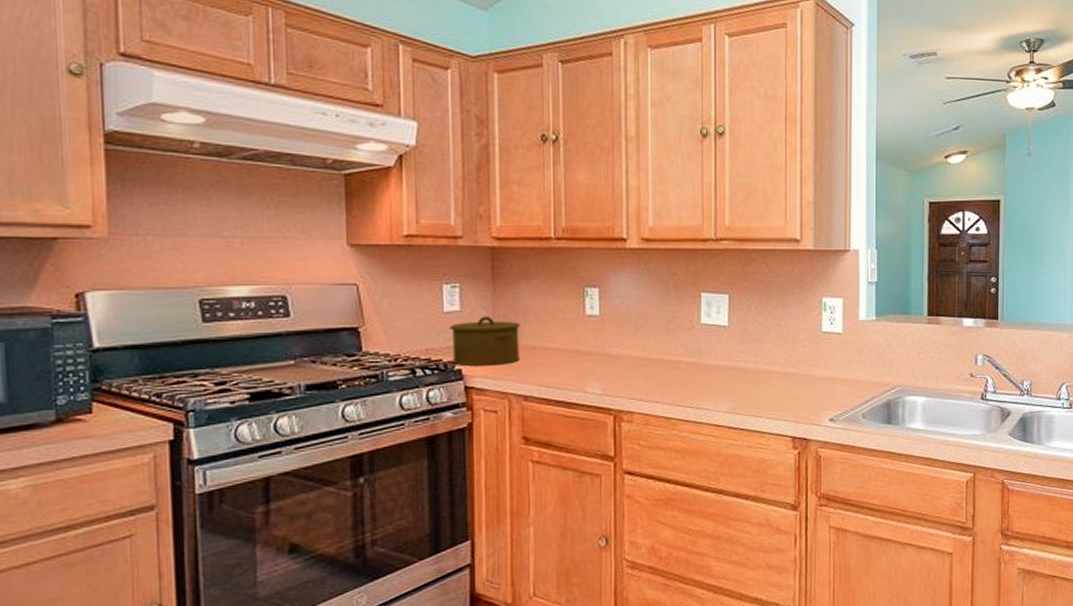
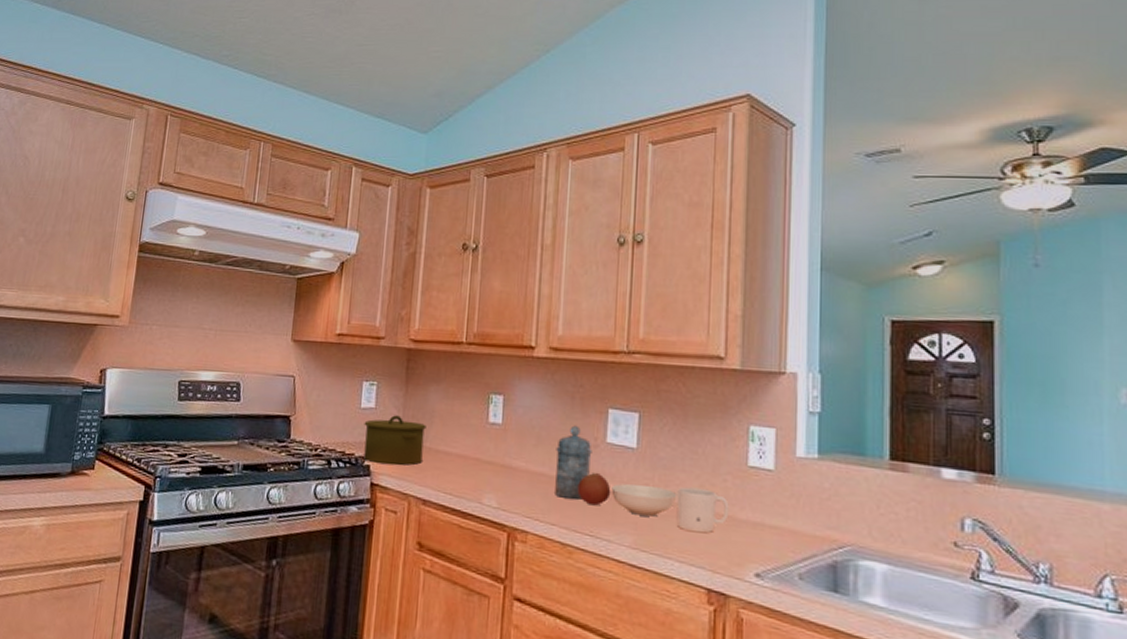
canister: none [654,310,688,377] -> present [555,425,592,500]
fruit: none [677,352,708,381] -> present [577,473,611,506]
bowl: none [708,357,765,384] -> present [611,483,677,517]
mug: none [765,354,808,393] -> present [676,486,729,534]

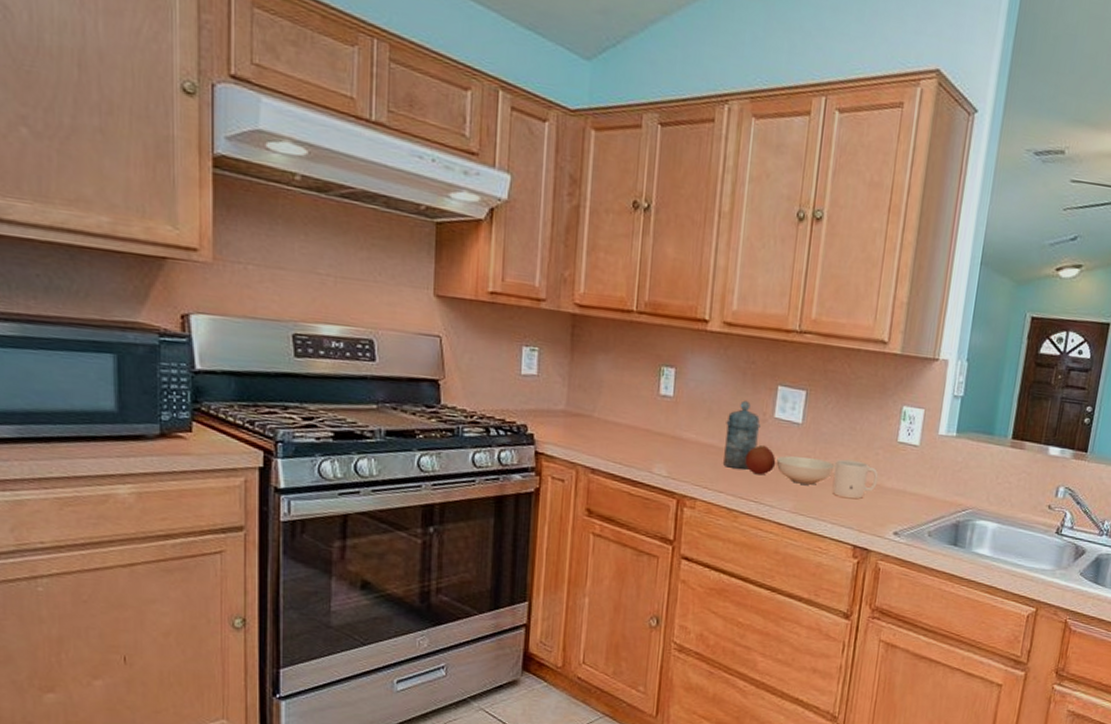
cooking pot: present [364,415,426,466] -> none [525,383,594,435]

